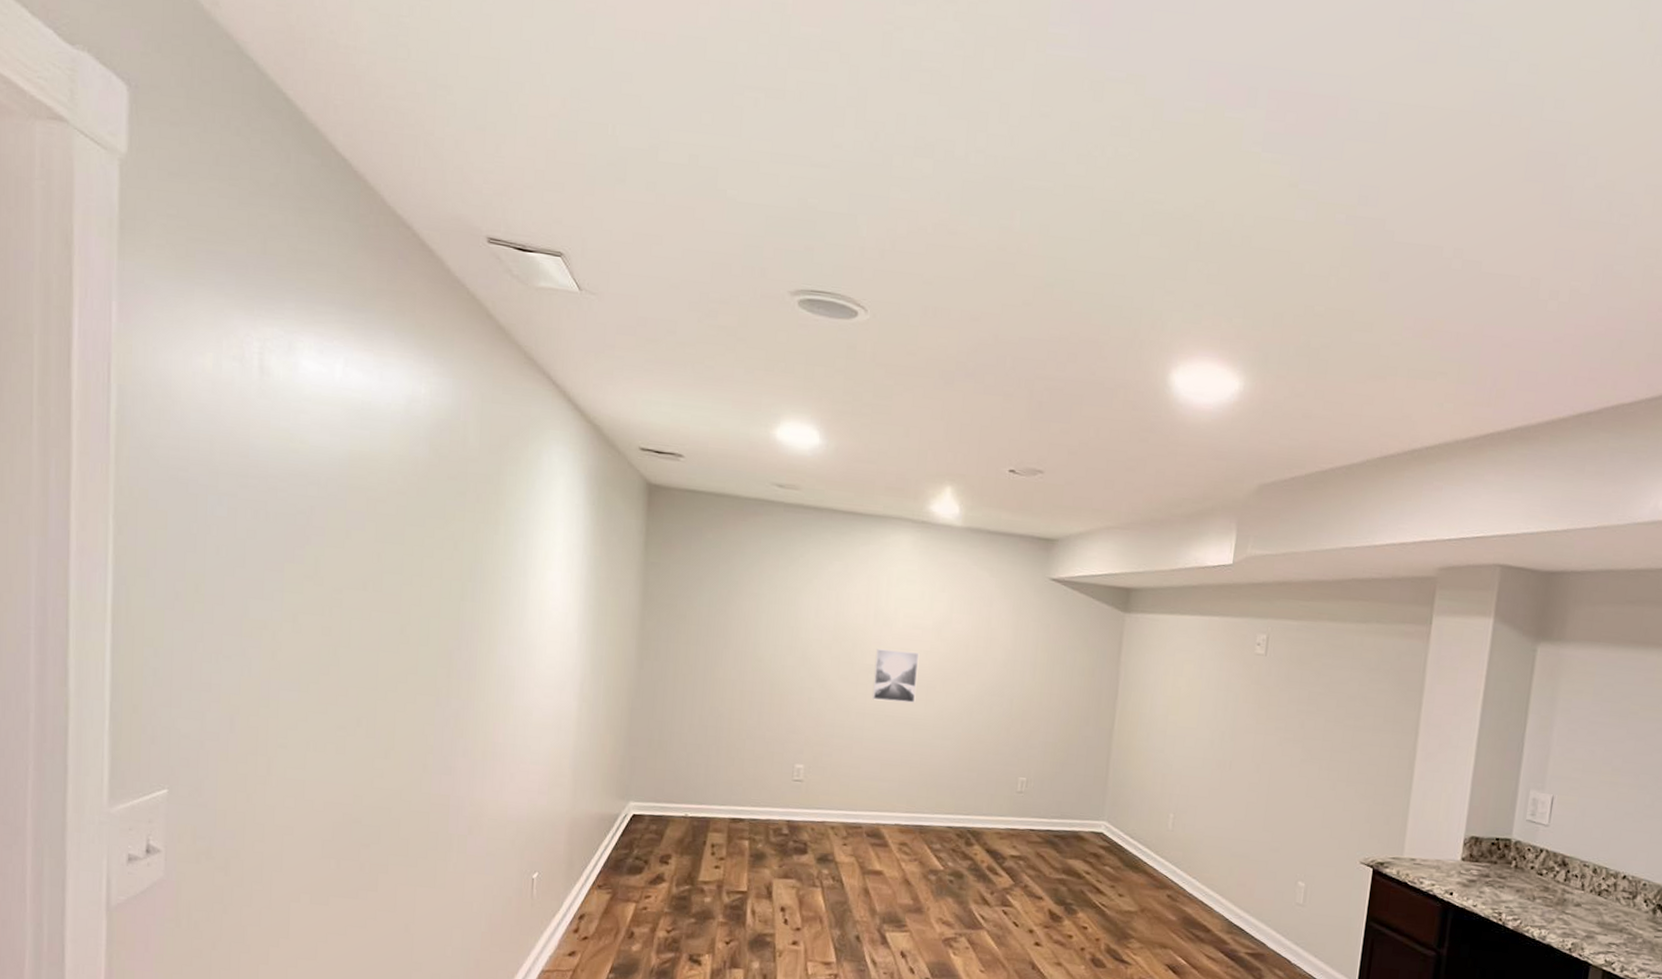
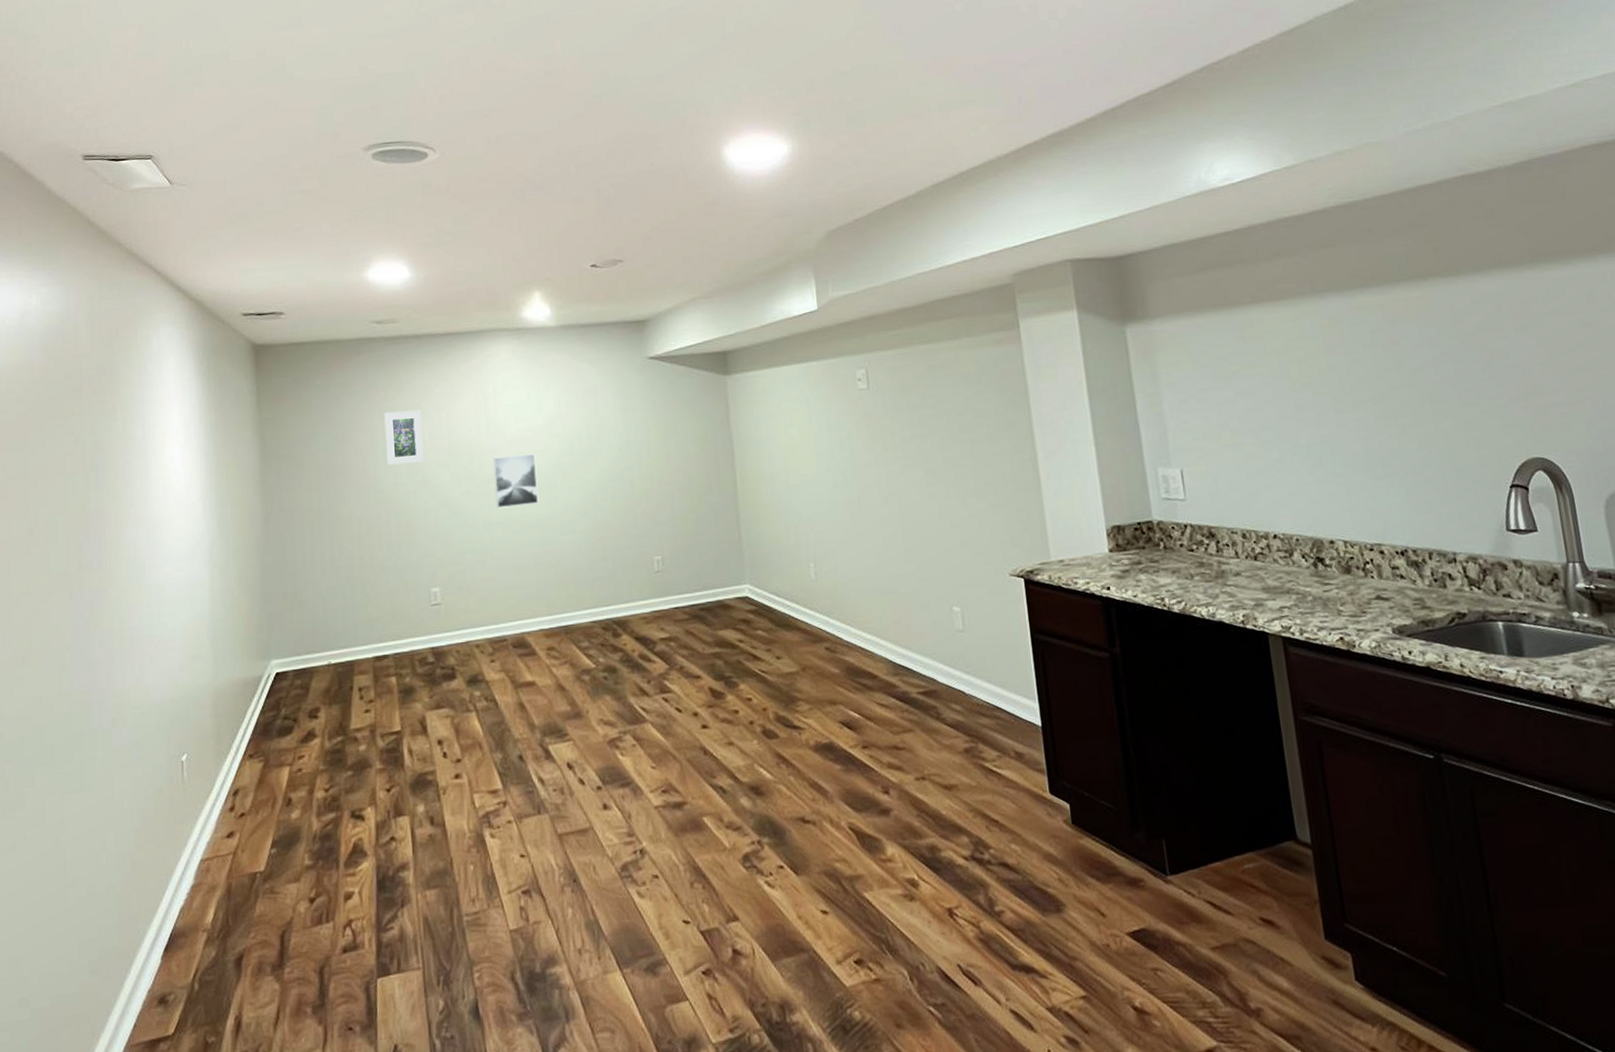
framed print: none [769,581,811,639] -> present [384,410,424,465]

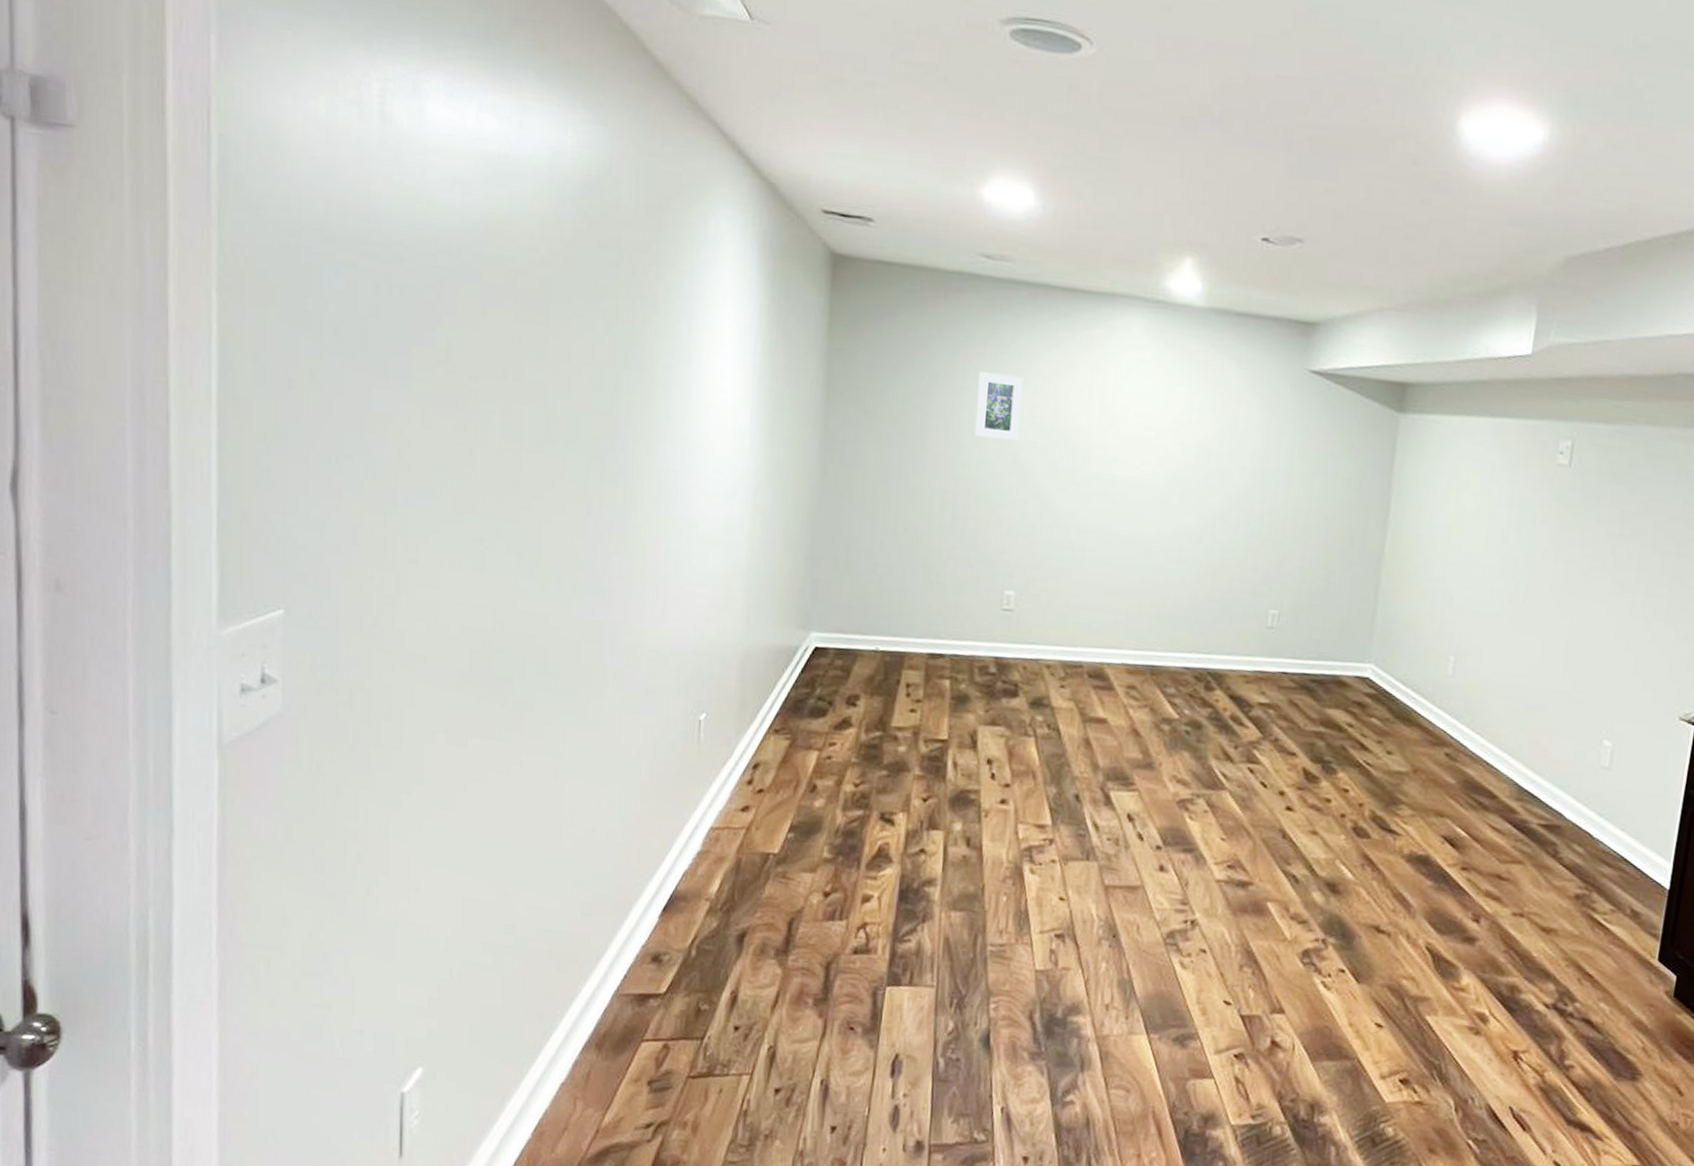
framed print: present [494,454,539,509] -> none [1096,454,1152,519]

